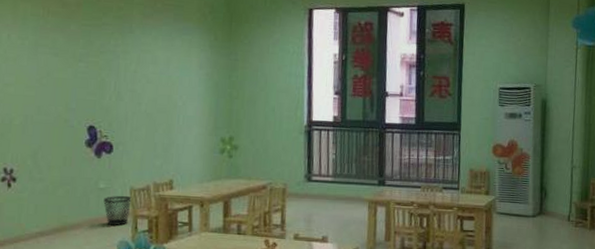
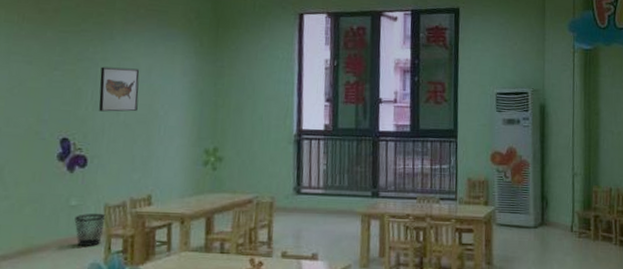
wall art: none [121,59,159,102] -> present [98,66,140,112]

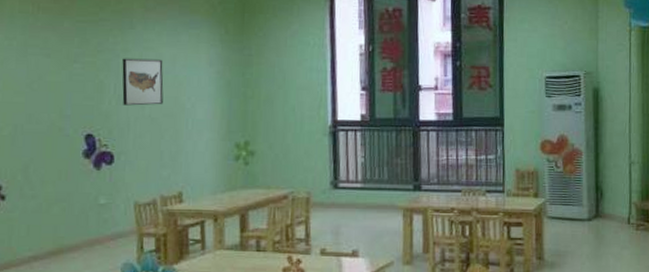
wastebasket: present [74,213,106,247] -> none [104,211,136,247]

